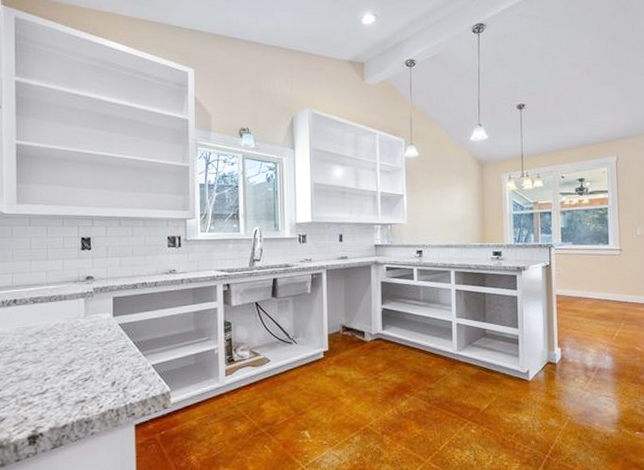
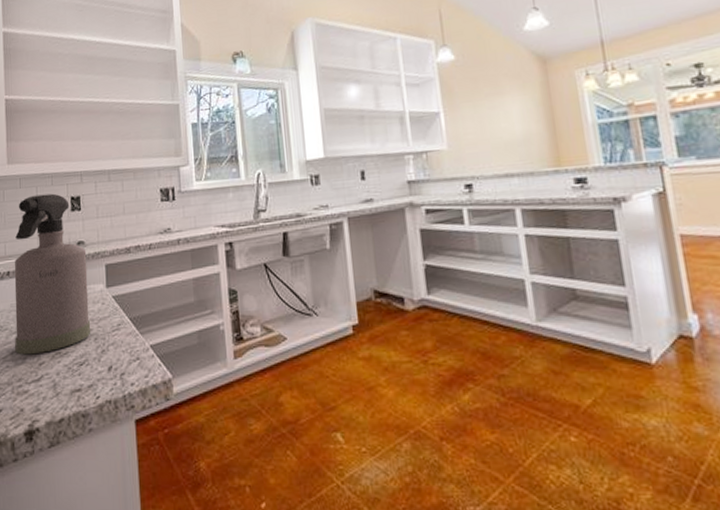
spray bottle: none [20,233,97,372] -> present [14,193,91,355]

